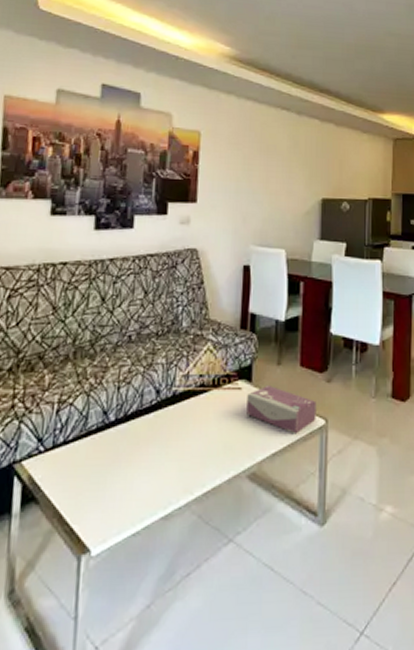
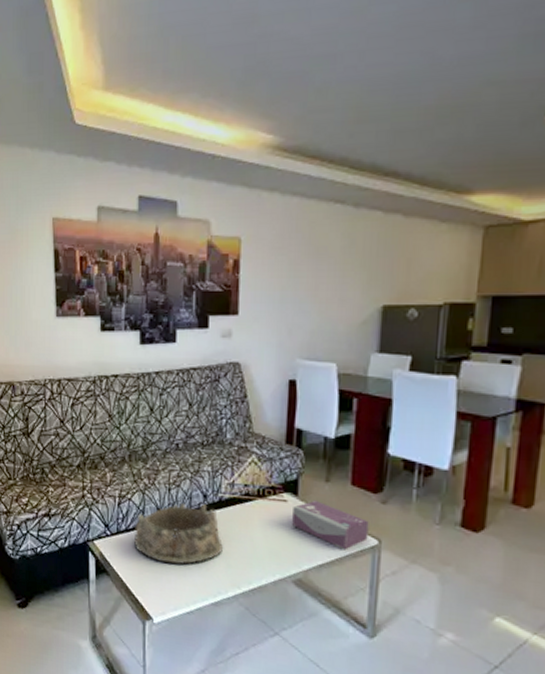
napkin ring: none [73,401,176,477] -> present [134,503,223,566]

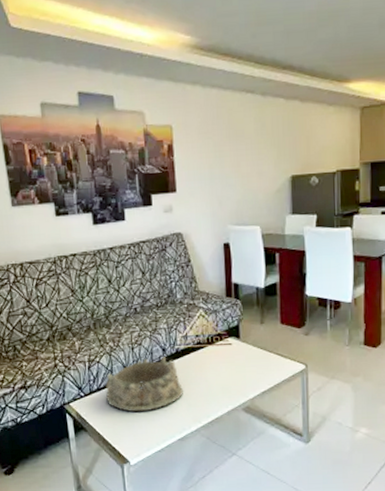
tissue box: present [292,499,369,551] -> none [237,340,297,377]

